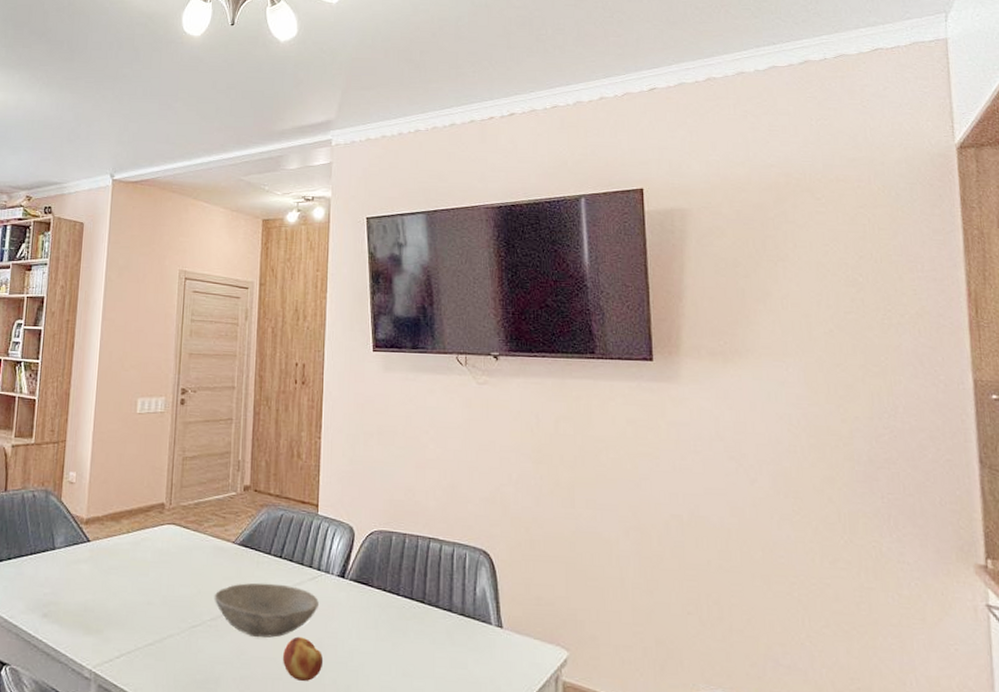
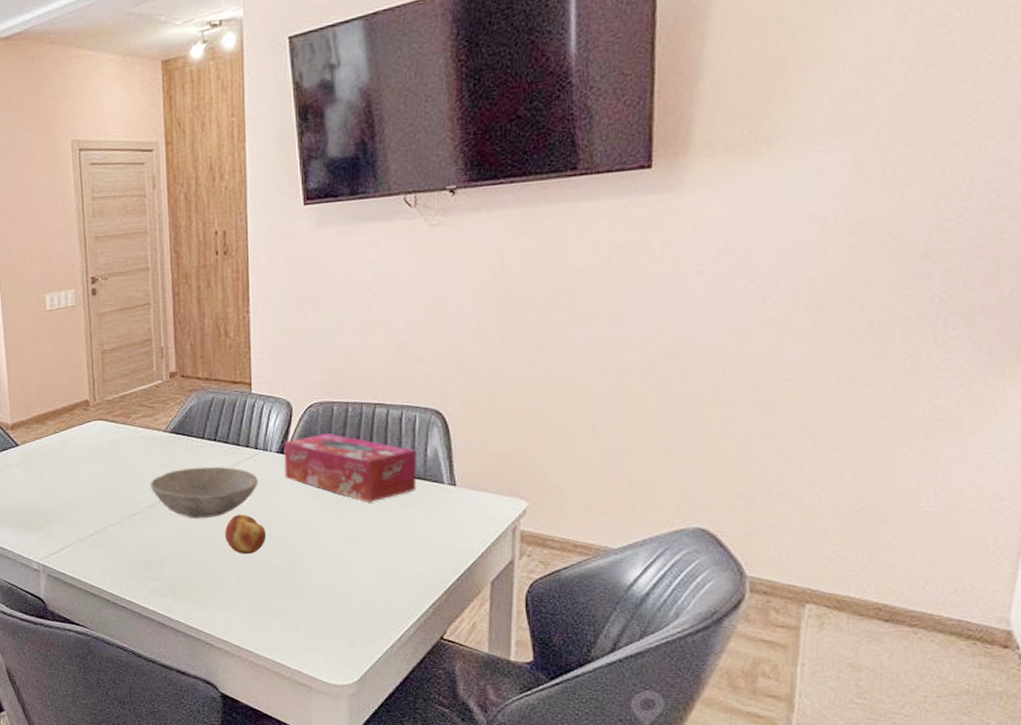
tissue box: none [344,562,467,637] -> present [283,433,416,503]

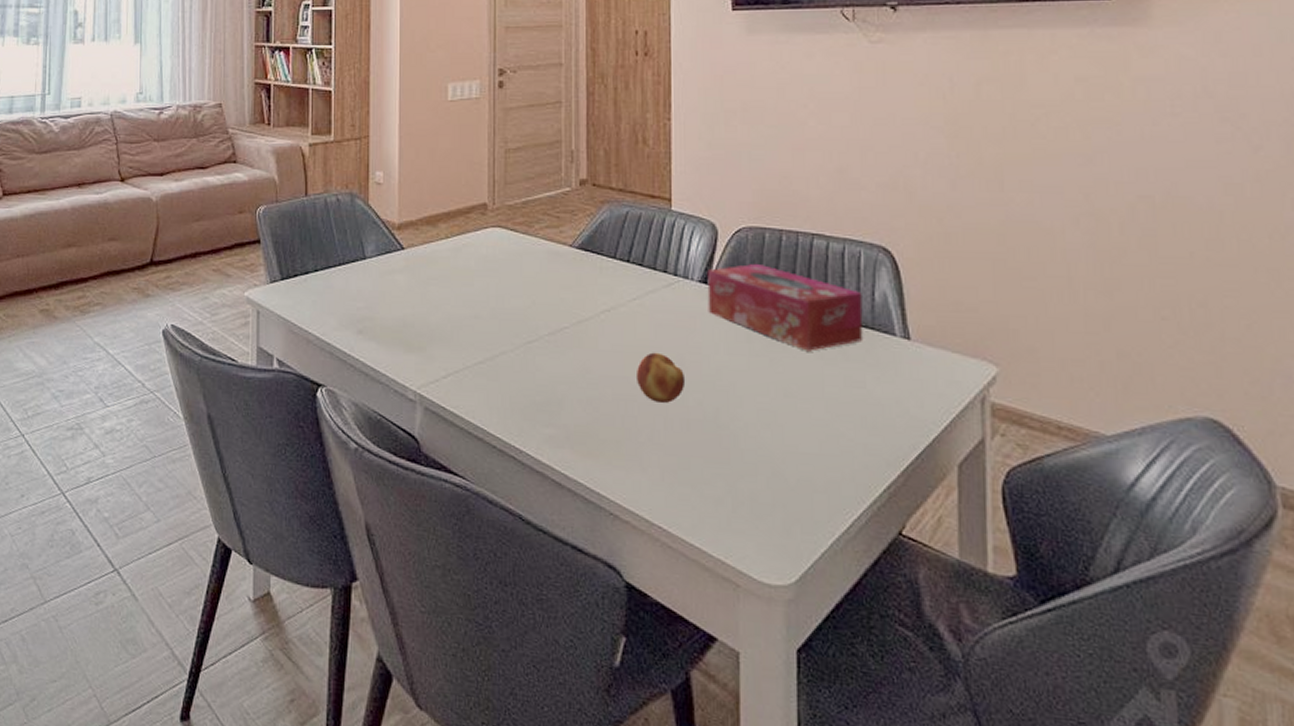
bowl: present [149,466,258,518] -> none [551,291,677,354]

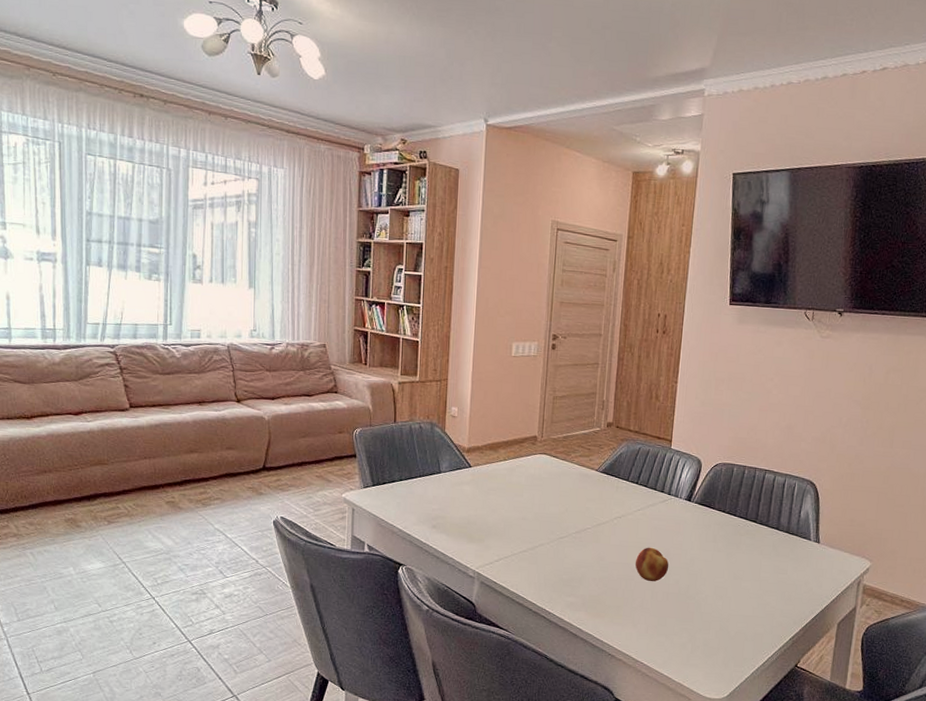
tissue box: present [707,264,864,352] -> none [689,489,793,549]

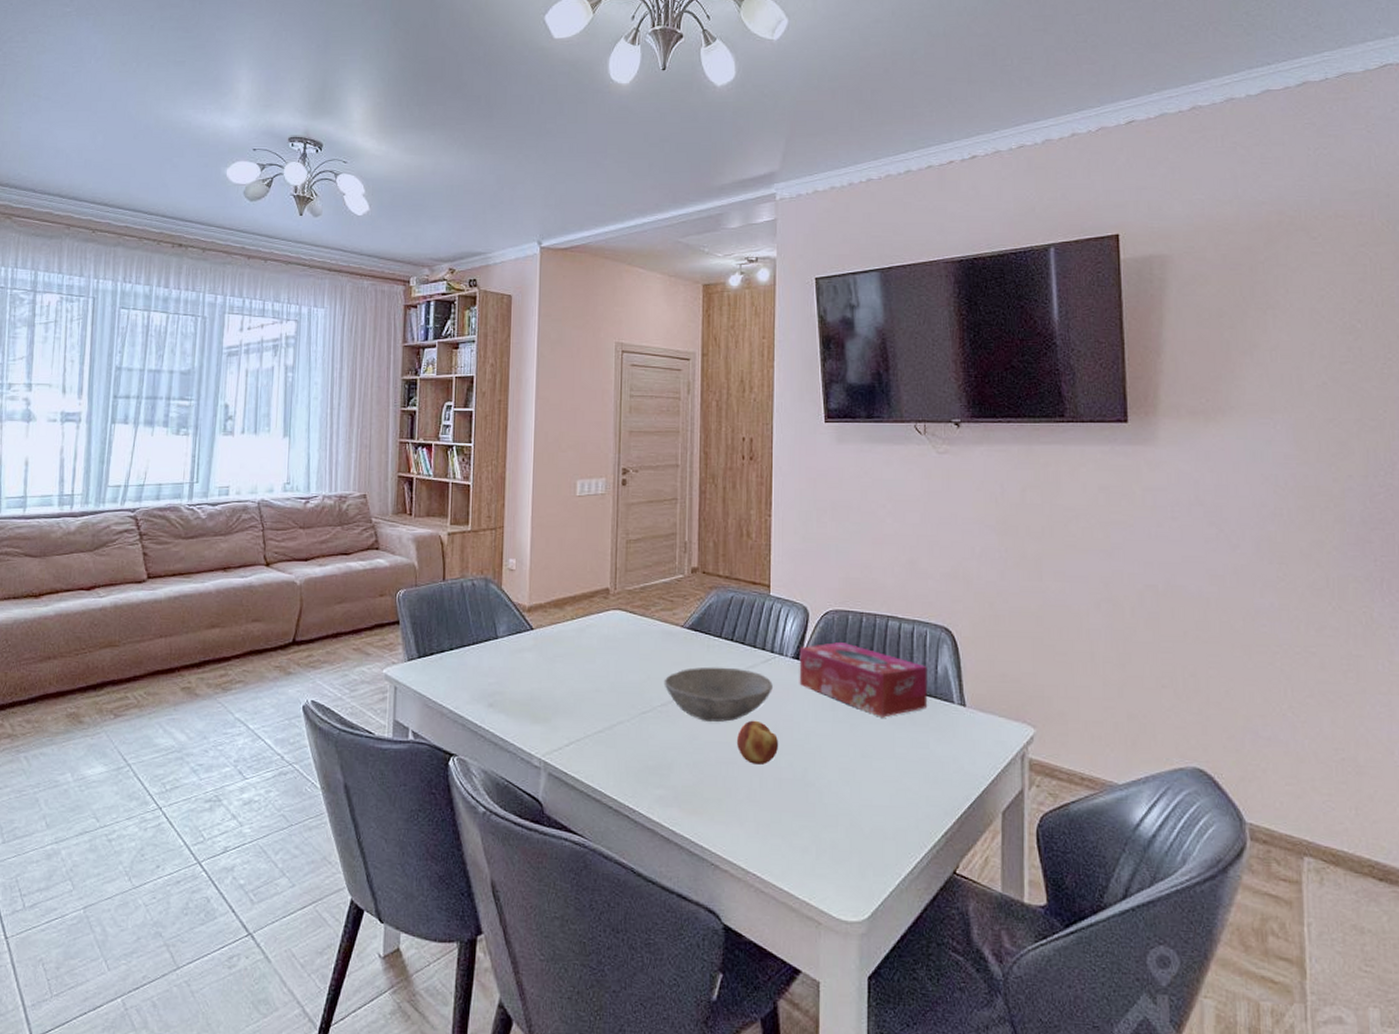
bowl: none [579,504,668,548] -> present [664,667,773,722]
tissue box: none [689,489,793,549] -> present [799,642,928,718]

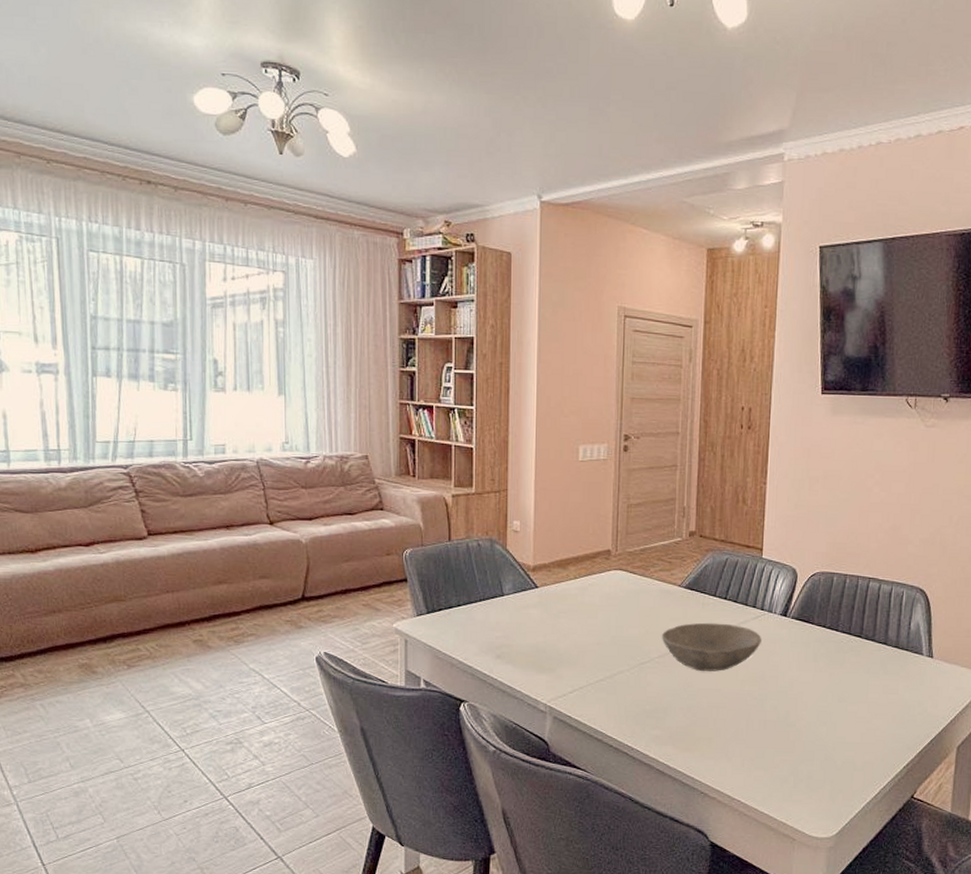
fruit: present [737,720,779,764] -> none [727,670,765,708]
tissue box: present [799,642,928,718] -> none [785,601,902,668]

